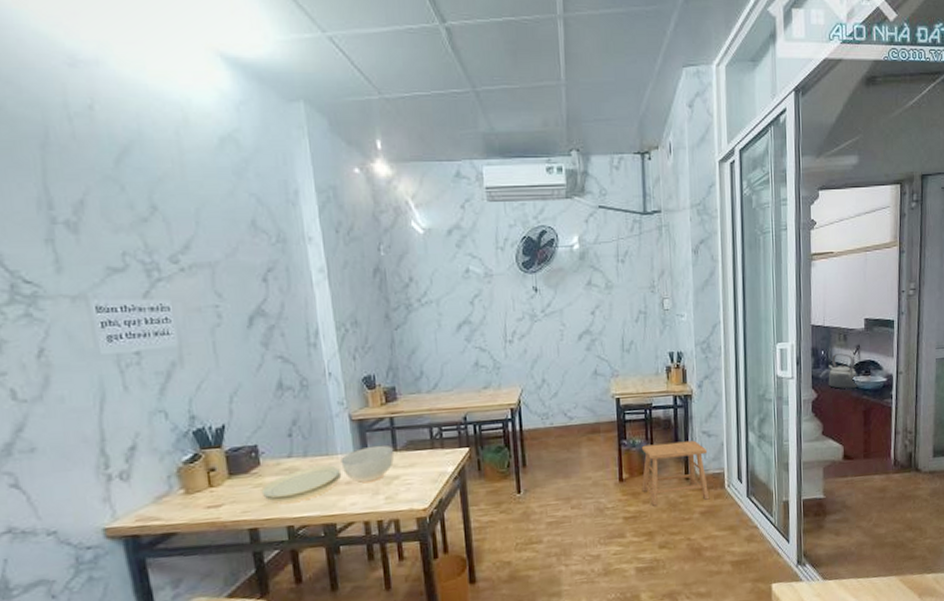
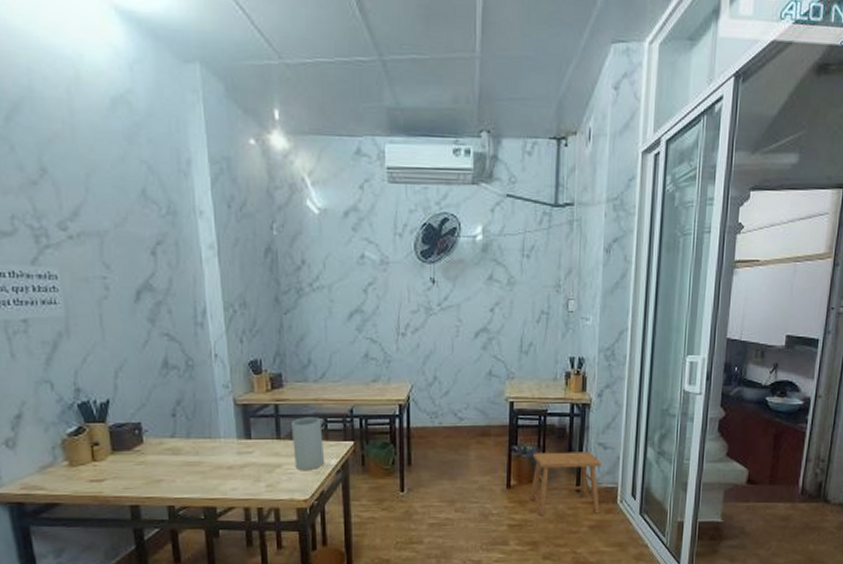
plate: present [261,465,342,503] -> none [143,448,224,483]
bowl: present [341,444,395,484] -> none [223,432,278,470]
cup: none [406,427,442,481] -> present [290,417,325,471]
kettle: present [828,353,858,390] -> none [739,371,772,410]

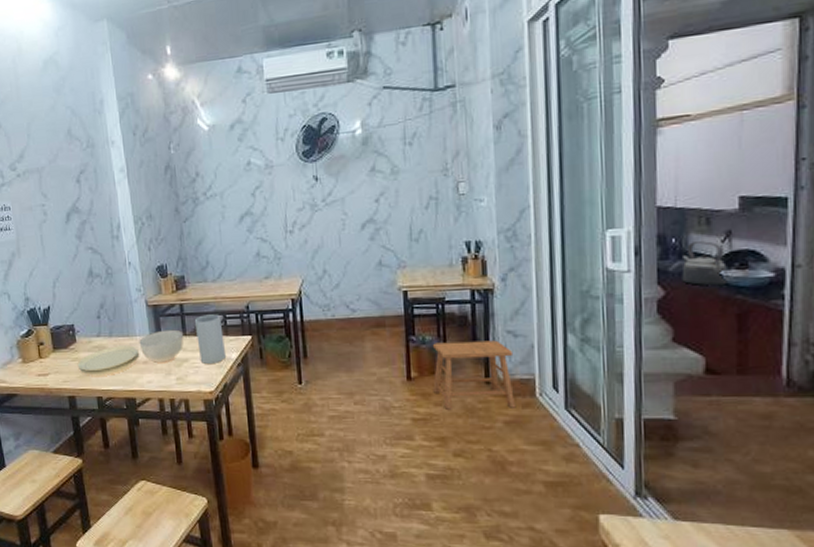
plate: none [143,448,224,483] -> present [77,345,140,376]
bowl: none [223,432,278,470] -> present [139,329,184,364]
kettle: none [739,371,772,410] -> present [681,241,728,287]

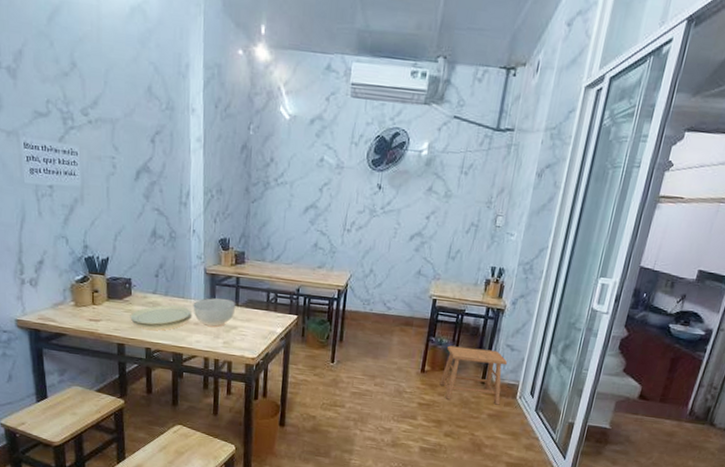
cup: present [194,314,227,365] -> none [247,290,273,335]
kettle: present [681,241,728,287] -> none [642,299,677,336]

